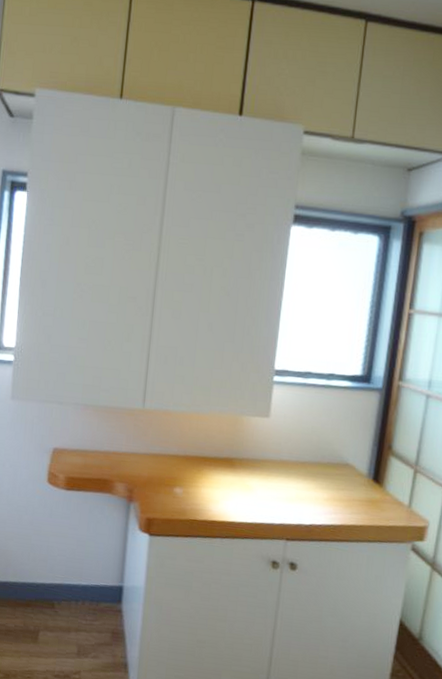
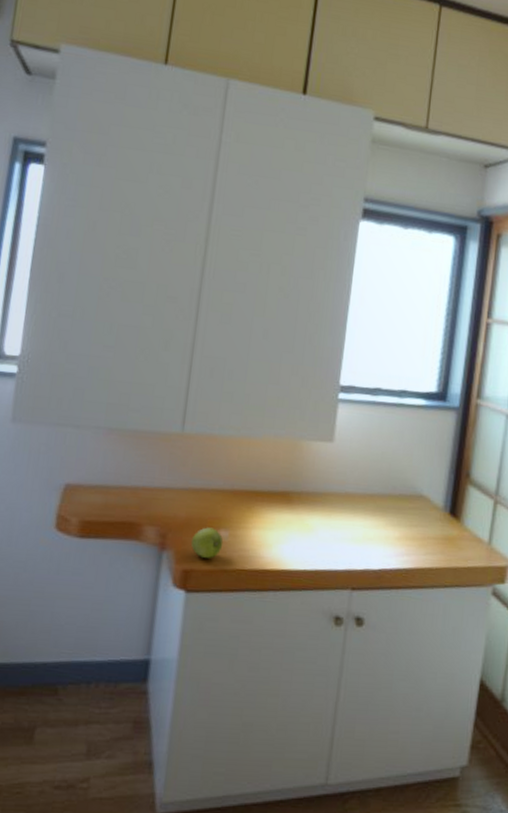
apple: none [152,485,179,510] -> present [190,527,224,558]

